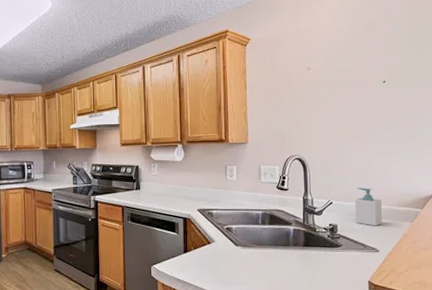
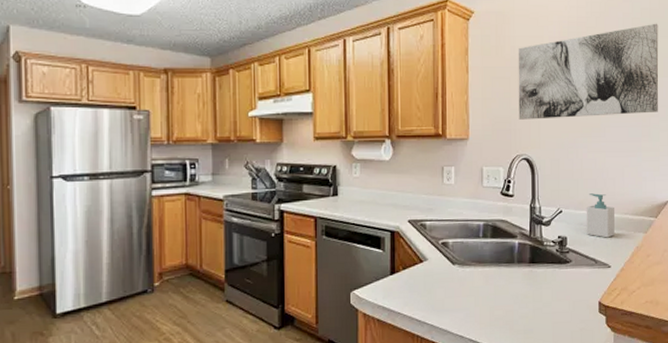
wall art: none [289,39,421,126] -> present [518,23,659,120]

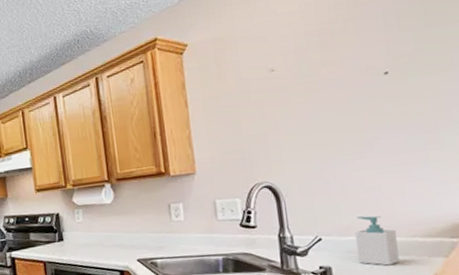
wall art: present [518,23,659,120] -> none [244,9,449,146]

